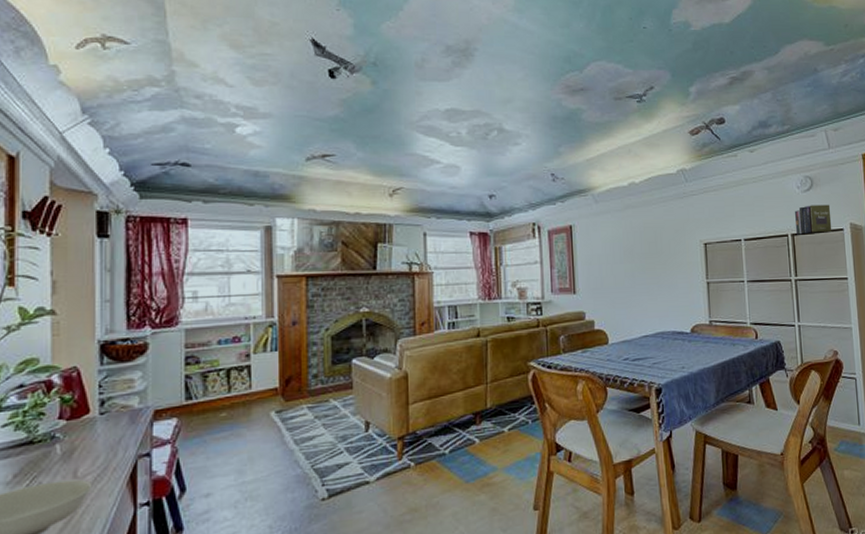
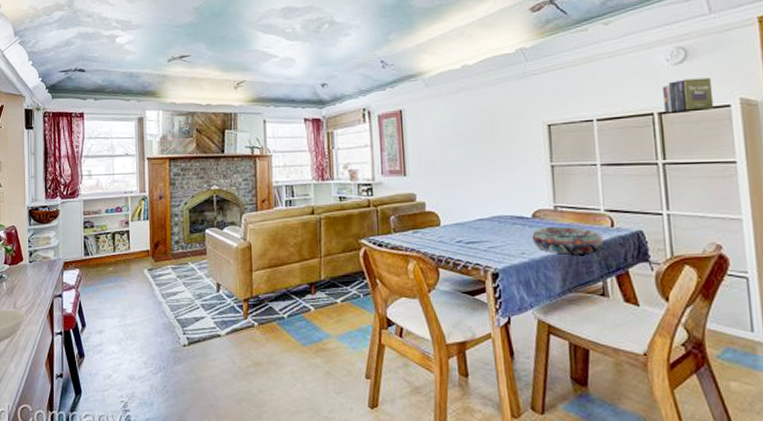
decorative bowl: none [691,340,750,367] -> present [532,227,604,255]

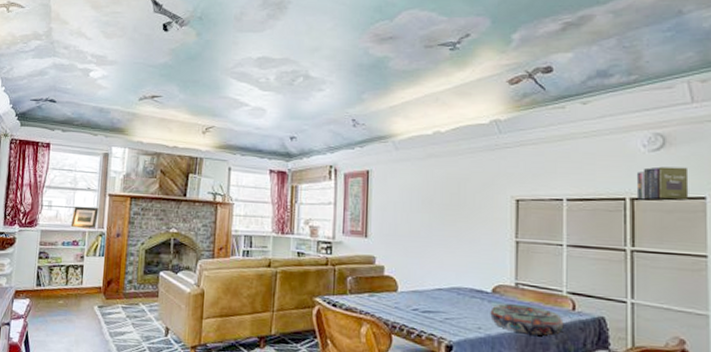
picture frame: none [112,172,139,194] -> present [70,206,99,228]

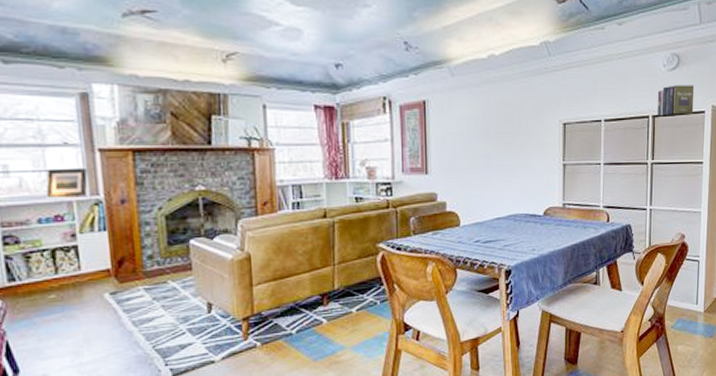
decorative bowl: present [490,303,564,336] -> none [542,223,600,249]

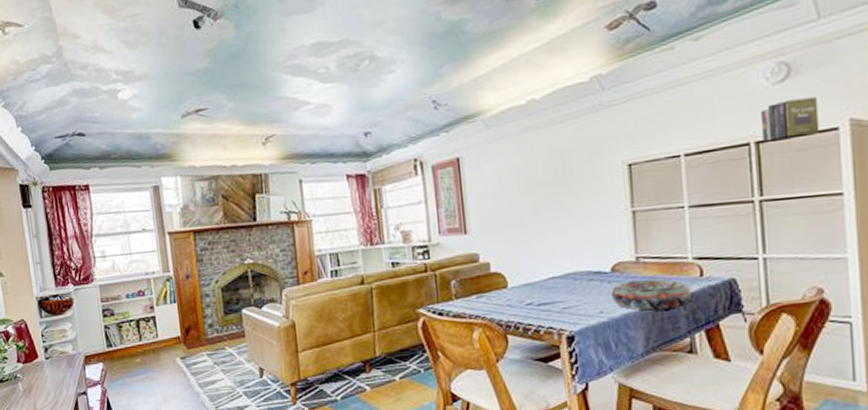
picture frame: present [46,167,88,197] -> none [131,249,161,276]
decorative bowl: none [542,223,600,249] -> present [611,279,693,311]

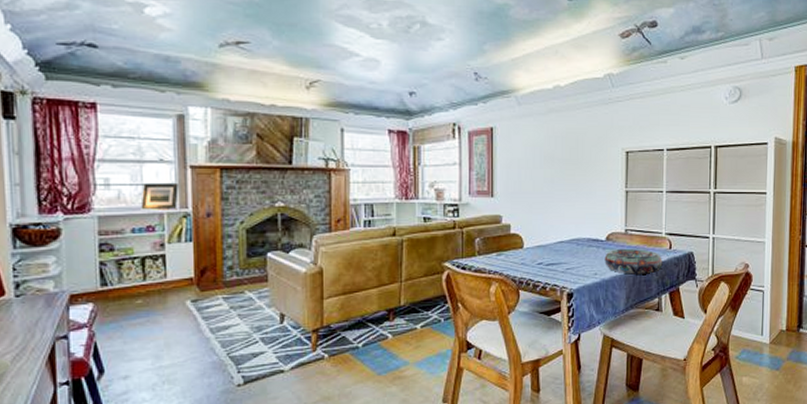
picture frame: none [131,249,161,276] -> present [140,182,179,209]
books: present [761,96,820,142] -> none [720,117,757,147]

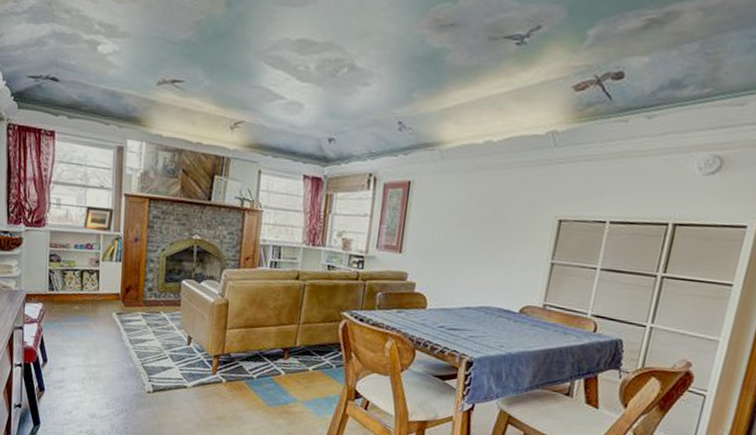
decorative bowl: present [604,249,663,275] -> none [513,323,583,356]

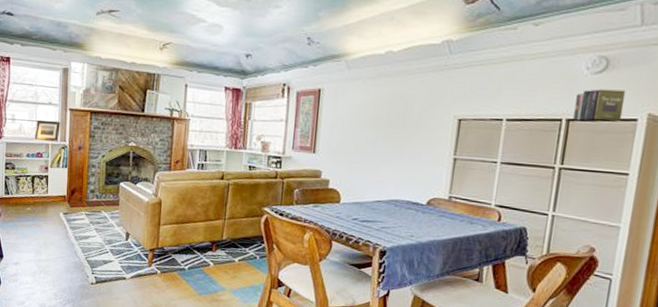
books: none [680,192,738,229] -> present [573,89,626,123]

